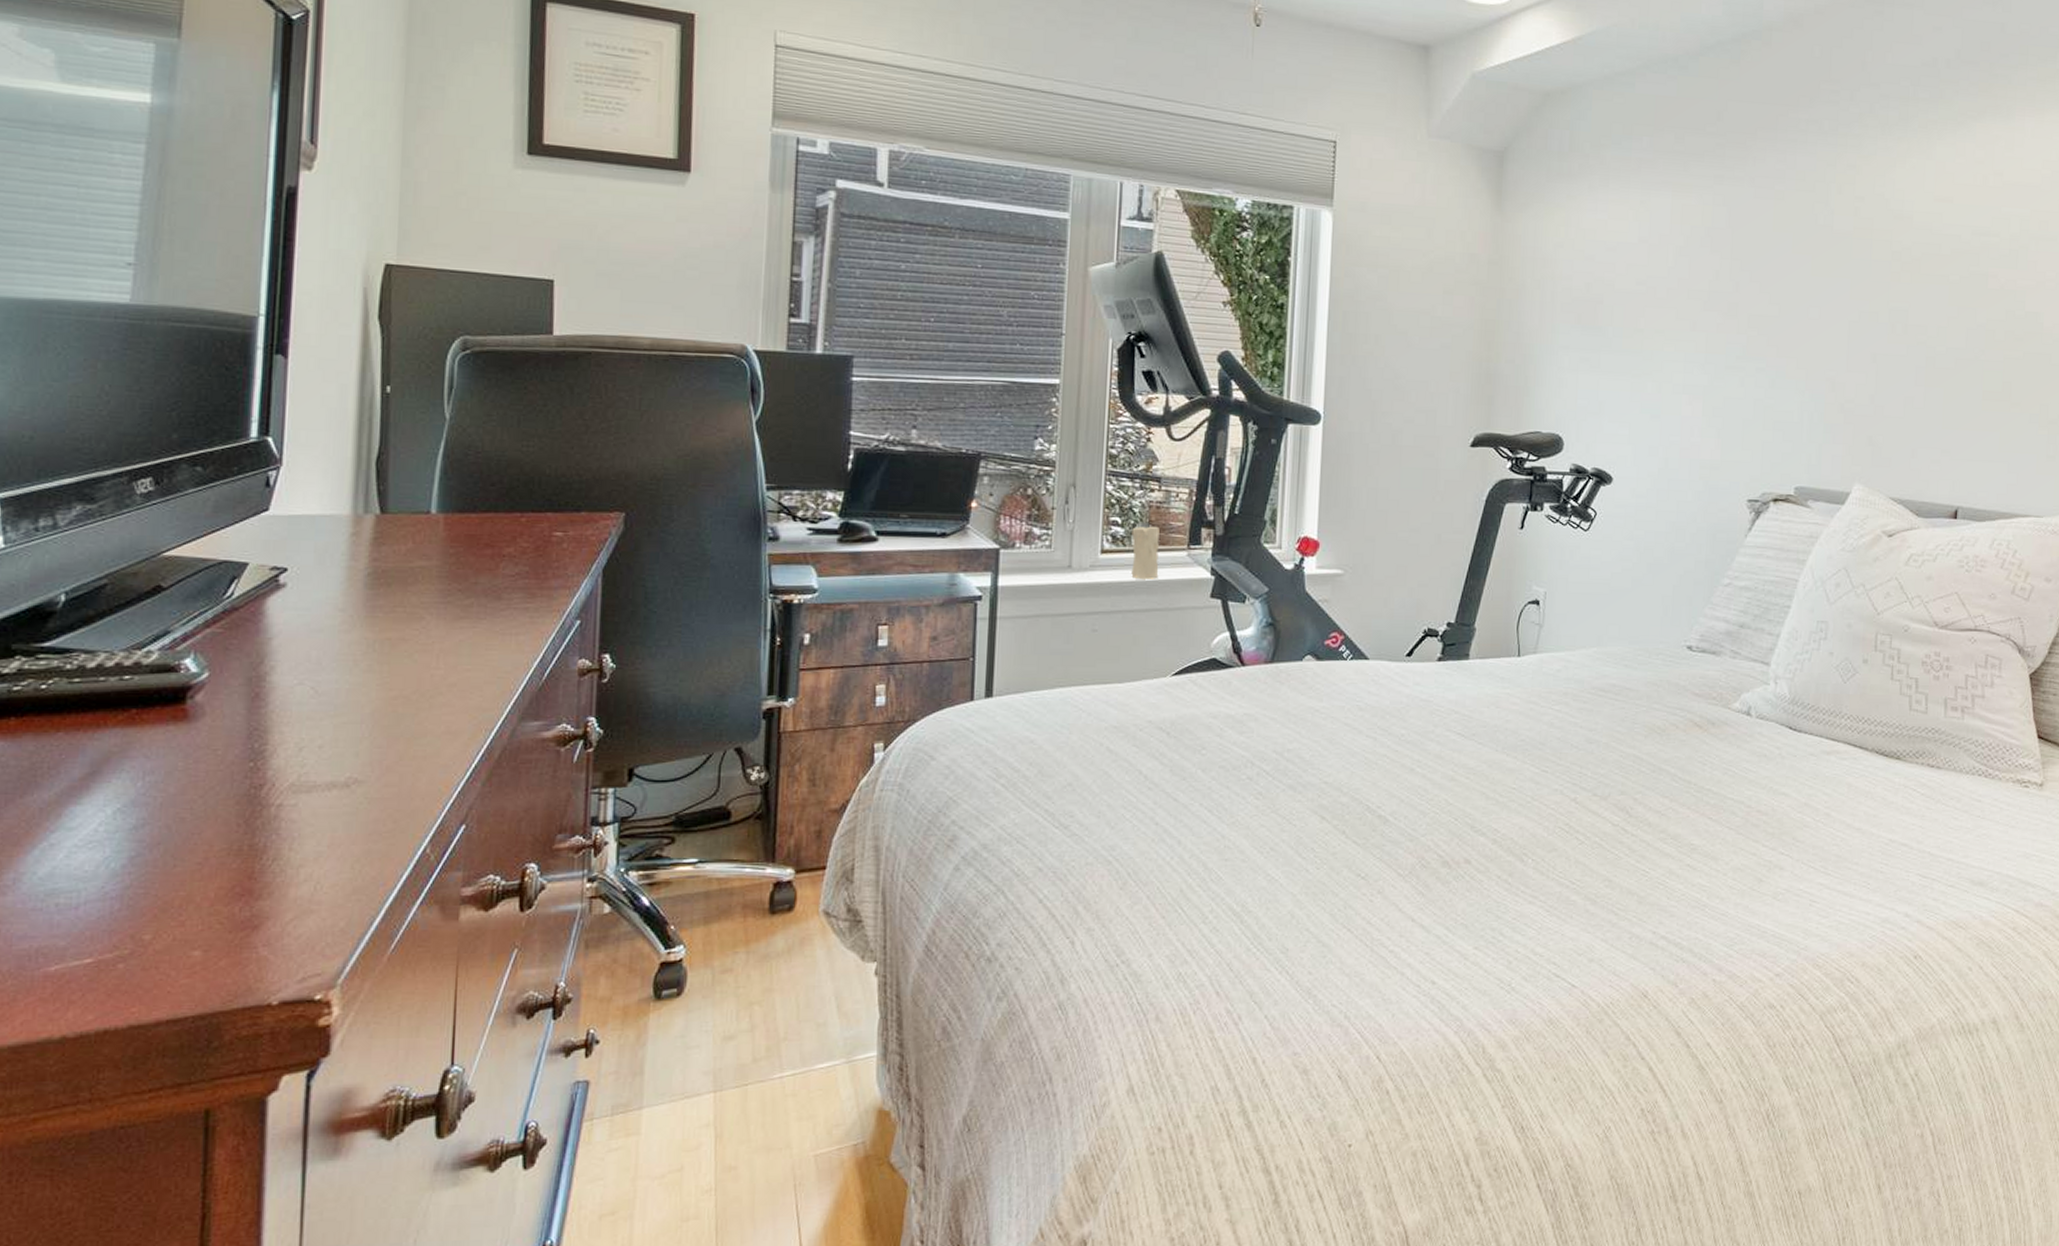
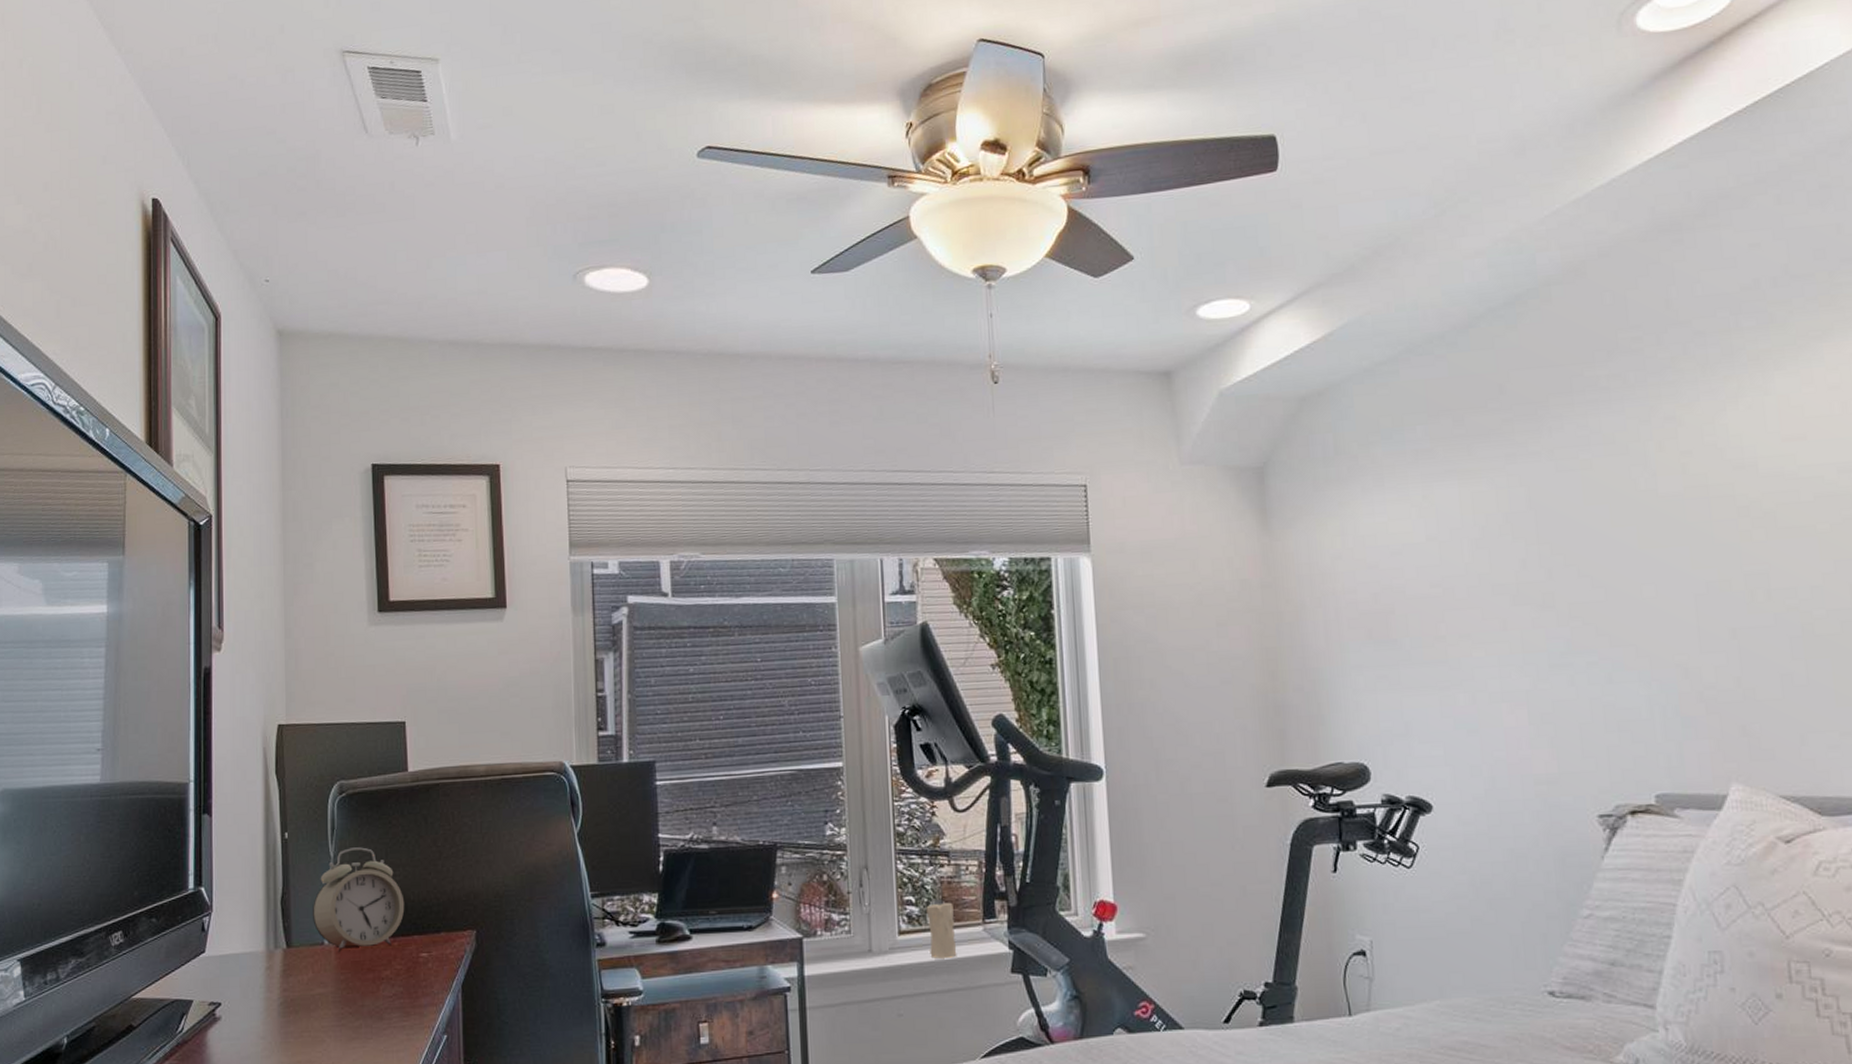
alarm clock: none [416,411,538,524] -> present [312,847,405,953]

